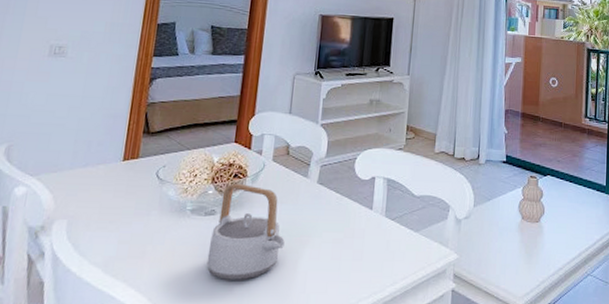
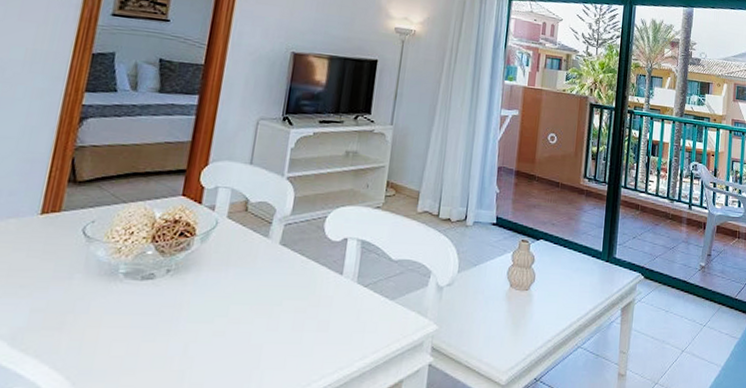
teapot: present [206,183,285,281] -> none [140,242,238,356]

